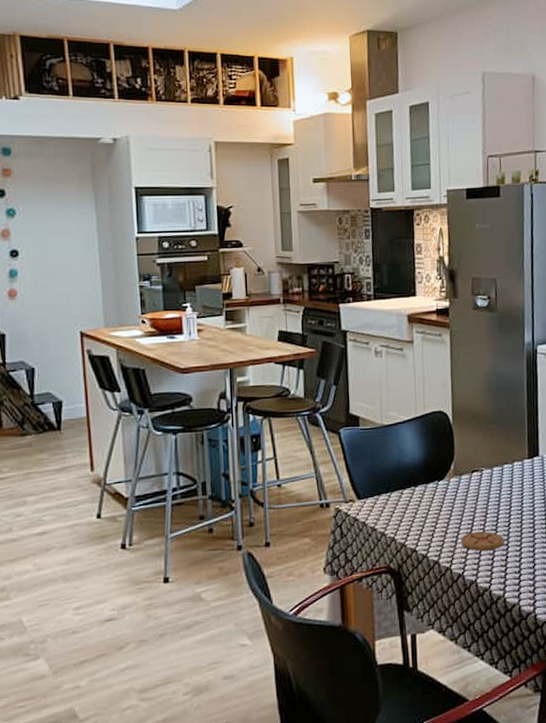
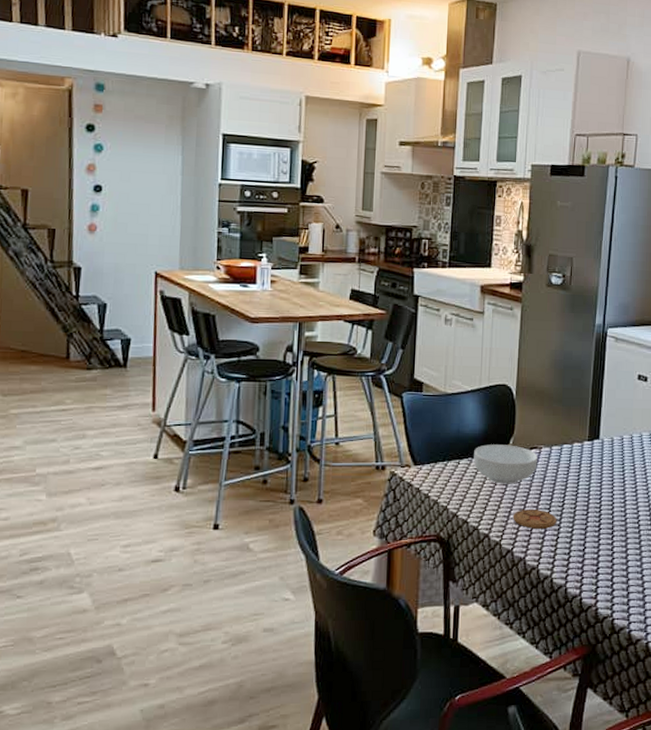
cereal bowl: none [416,470,480,510] -> present [474,444,538,484]

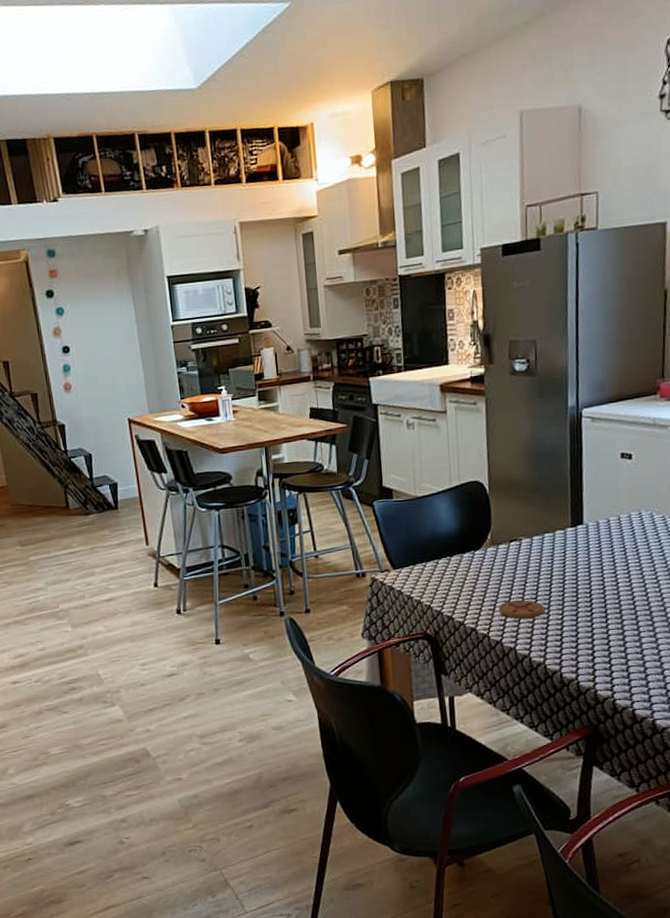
cereal bowl: present [474,444,538,484] -> none [452,540,519,579]

